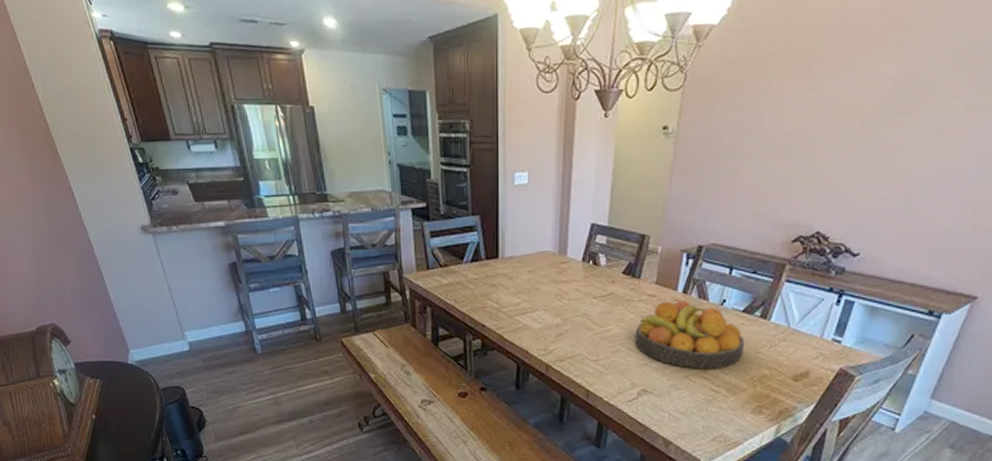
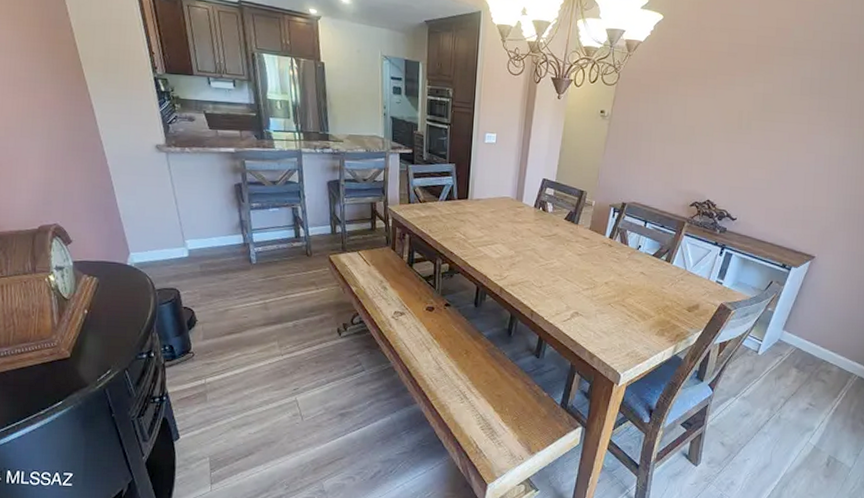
fruit bowl: present [635,301,745,369] -> none [571,243,654,299]

